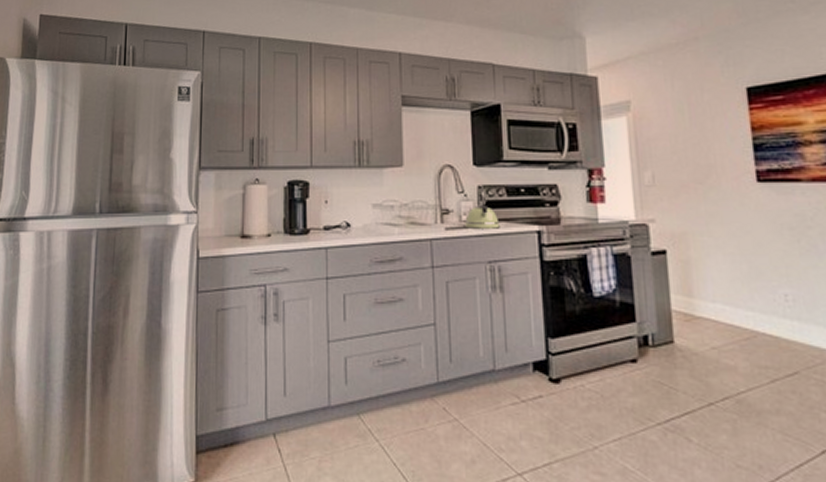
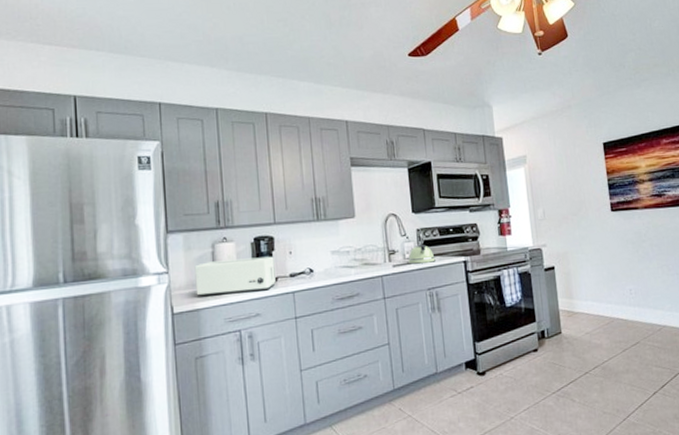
toaster: none [223,204,308,243] -> present [194,256,276,297]

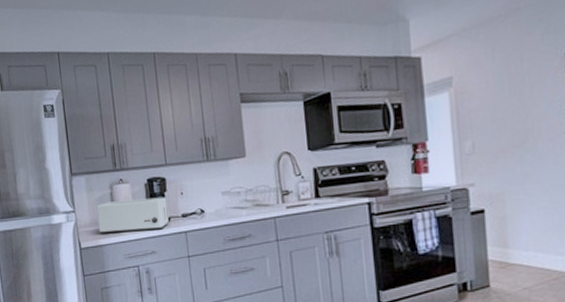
kettle: present [407,230,436,264] -> none [302,168,334,206]

